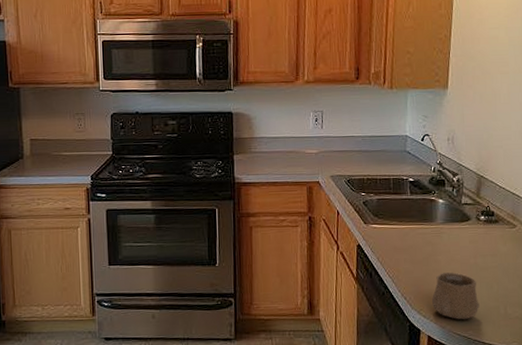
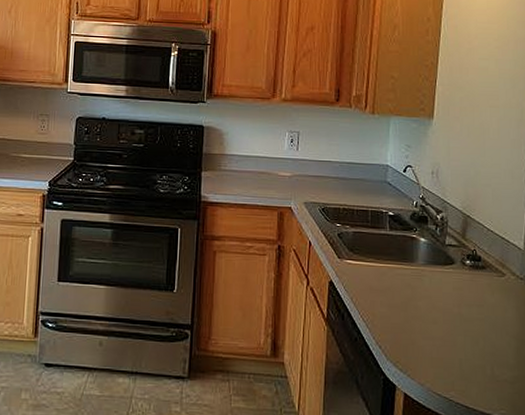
cup: present [431,272,480,319] -> none [409,321,463,377]

